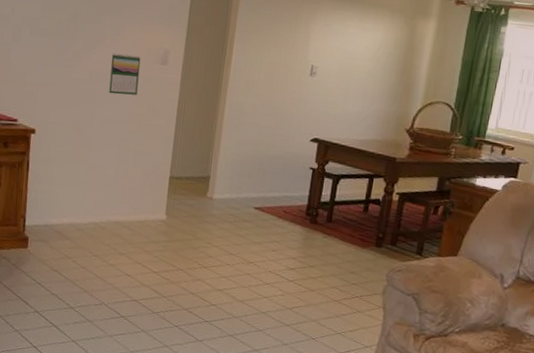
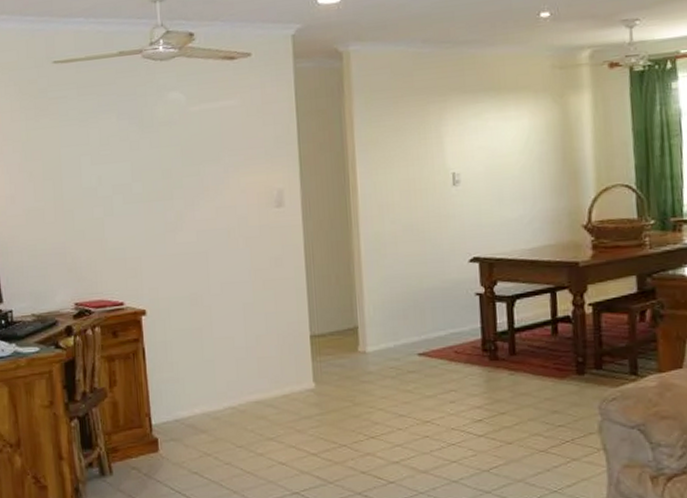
calendar: present [109,53,141,96] -> none [218,202,255,252]

